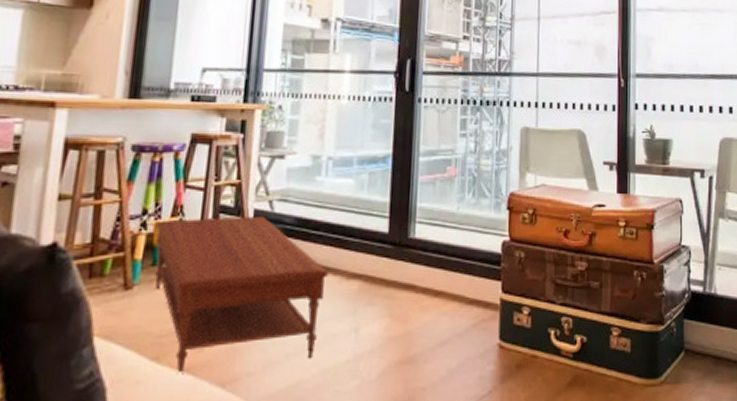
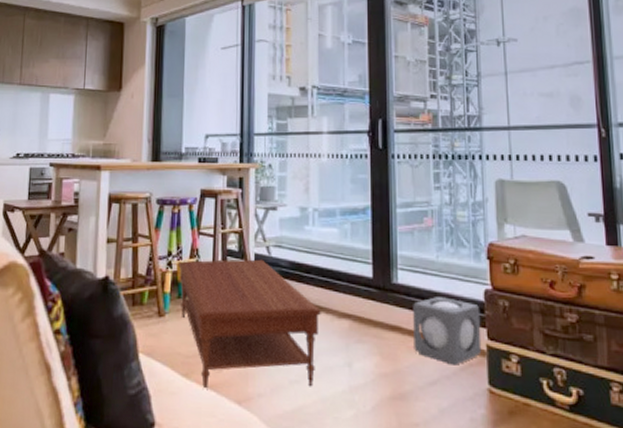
speaker: none [427,251,497,322] -> present [413,297,482,365]

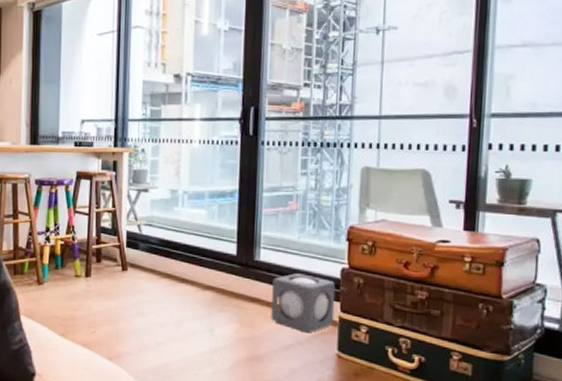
coffee table: present [178,259,321,391] -> none [55,236,187,348]

